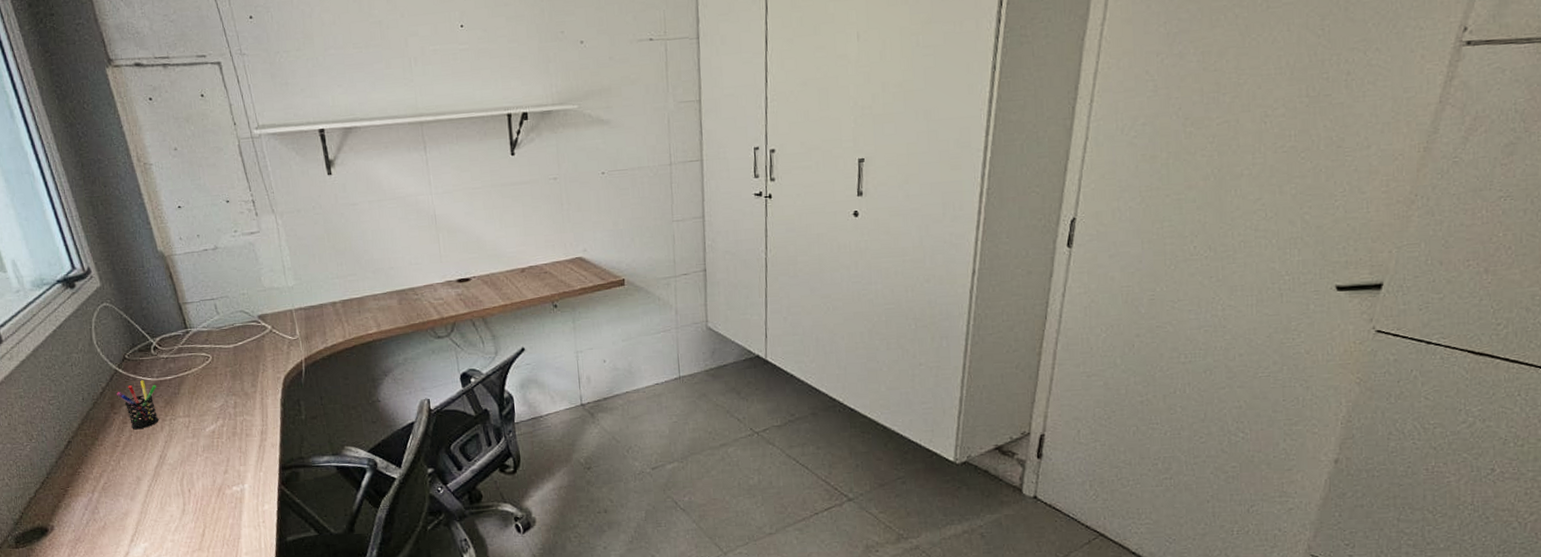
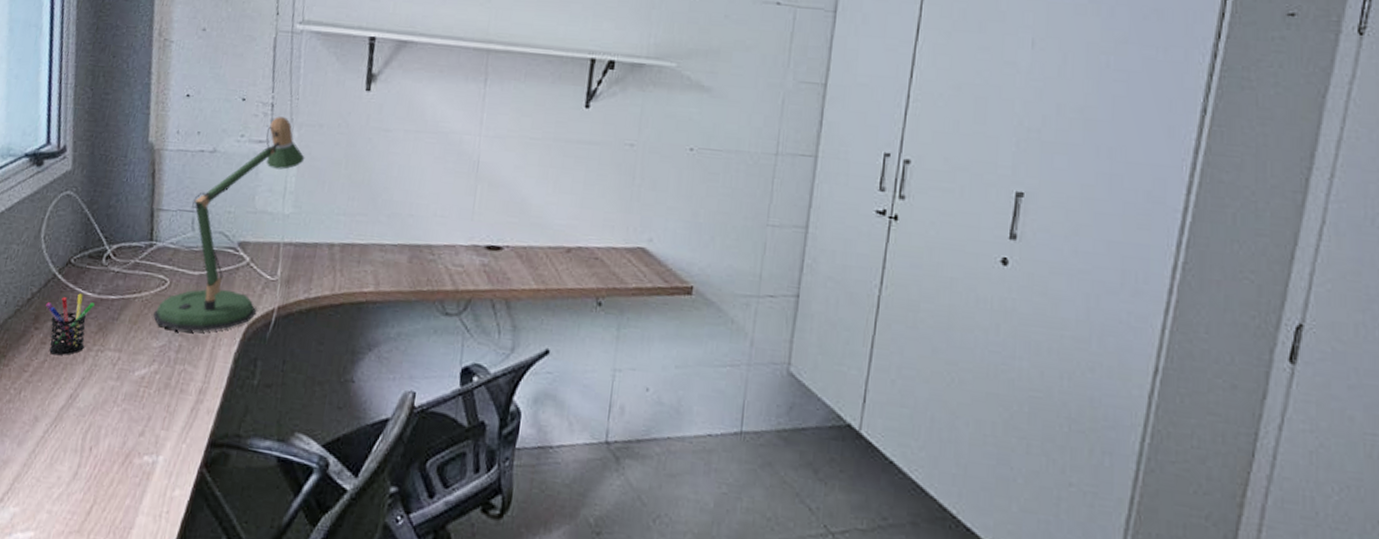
desk lamp: none [206,209,293,392] -> present [153,116,305,332]

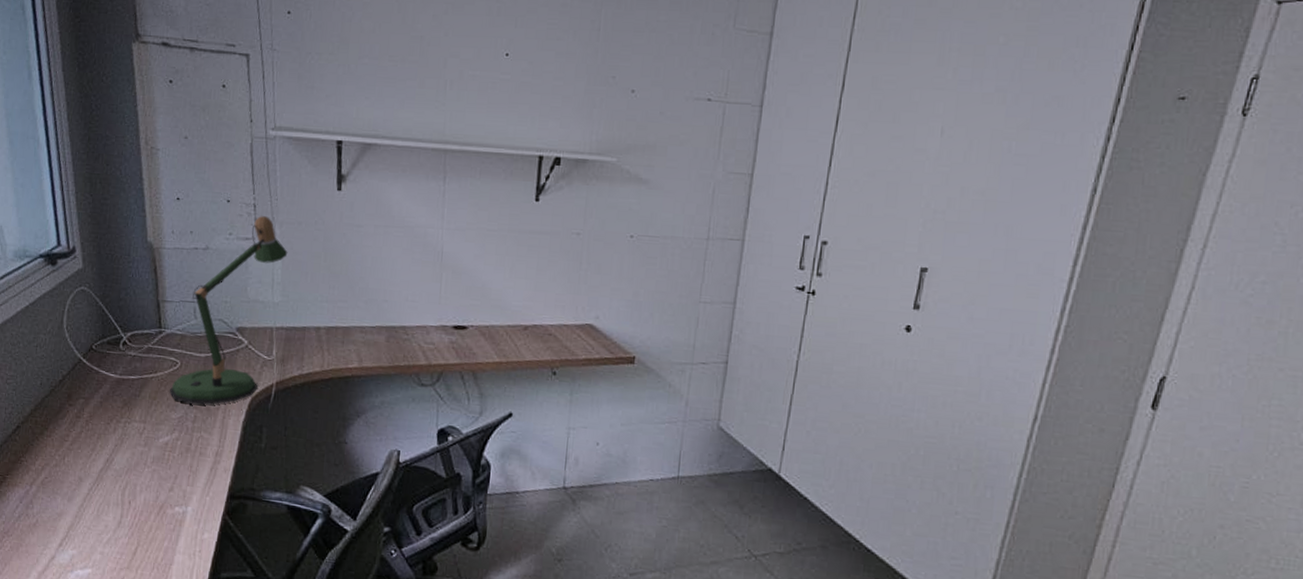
pen holder: present [46,293,95,356] -> none [76,374,118,427]

